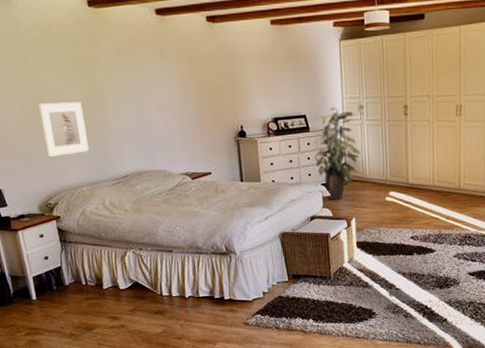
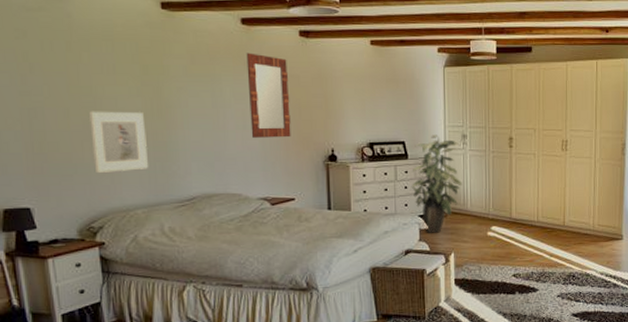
home mirror: none [162,41,205,119] -> present [246,52,291,138]

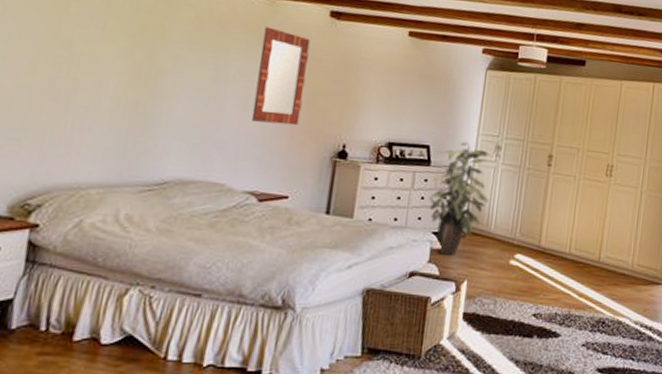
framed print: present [89,111,149,173] -> none [49,67,128,143]

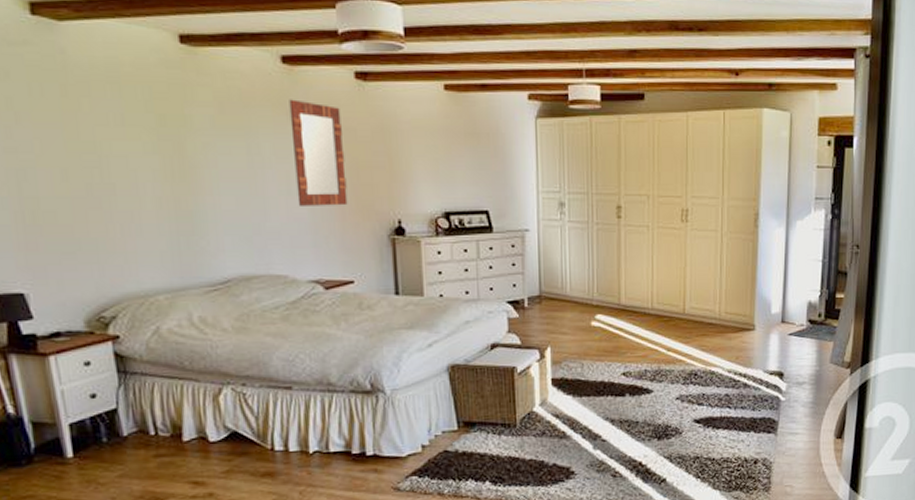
indoor plant: present [428,142,492,255] -> none [496,202,560,323]

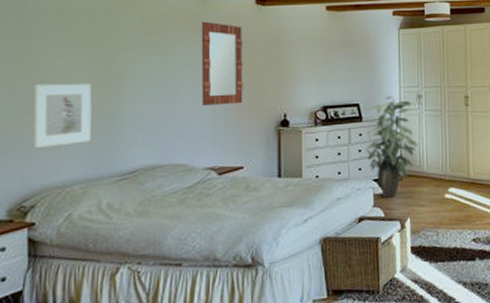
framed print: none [93,172,172,249] -> present [33,83,92,148]
indoor plant: none [496,202,560,323] -> present [365,96,418,198]

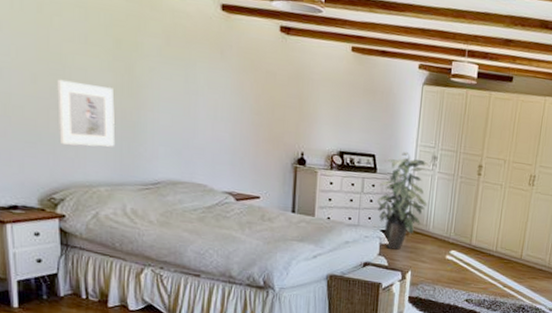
home mirror: present [201,21,243,106] -> none [222,41,265,135]

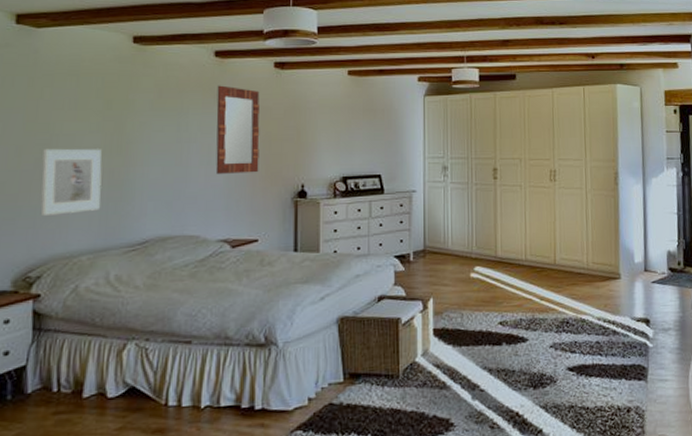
home mirror: none [222,41,265,135] -> present [215,85,260,174]
indoor plant: present [376,152,430,250] -> none [386,167,443,276]

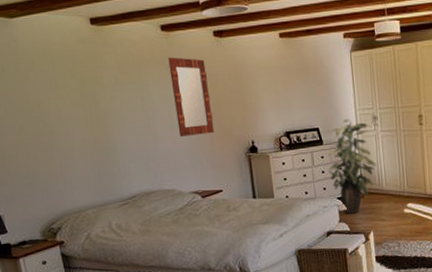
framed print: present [40,148,102,215] -> none [40,122,94,180]
indoor plant: none [386,167,443,276] -> present [327,119,376,214]

